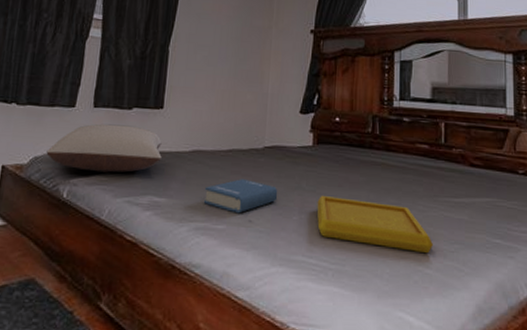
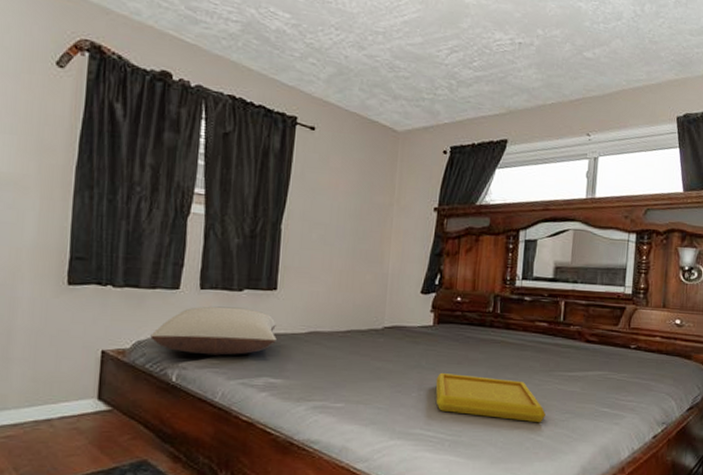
book: present [203,179,278,214] -> none [321,359,398,392]

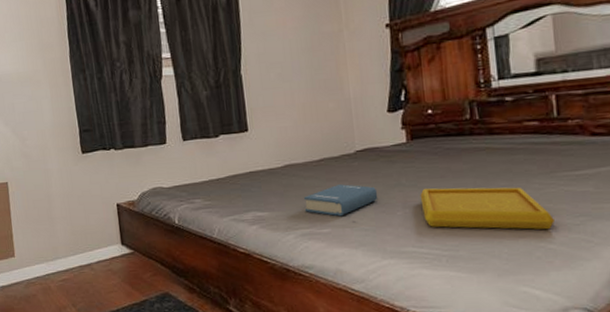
pillow: present [150,306,277,356] -> none [151,151,257,198]
book: none [321,359,398,392] -> present [303,184,378,217]

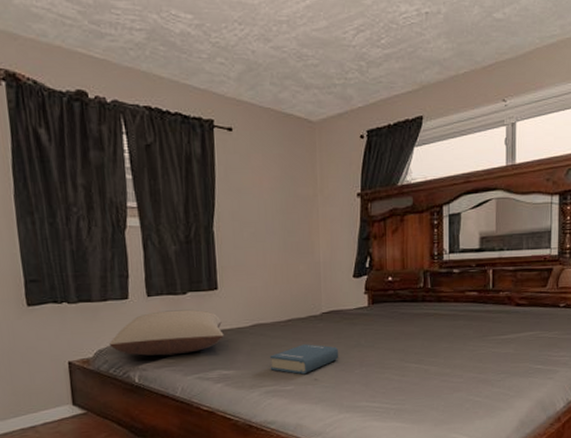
pillow: none [151,151,257,198] -> present [109,309,224,356]
serving tray: present [420,187,554,230] -> none [376,348,482,385]

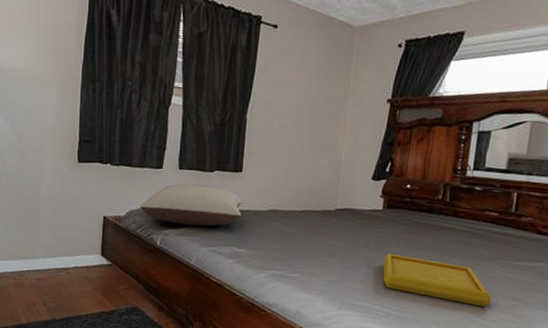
book: present [269,344,339,375] -> none [279,236,348,265]
serving tray: none [376,348,482,385] -> present [383,254,491,308]

